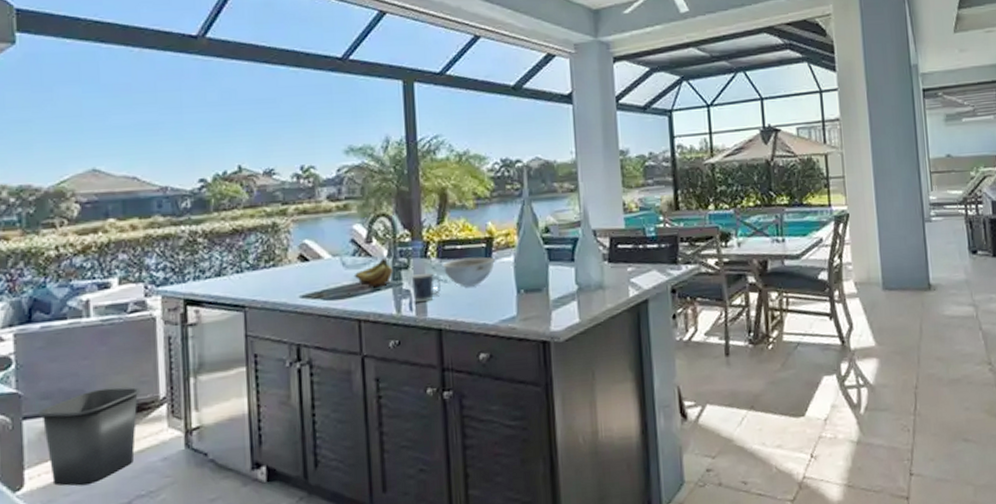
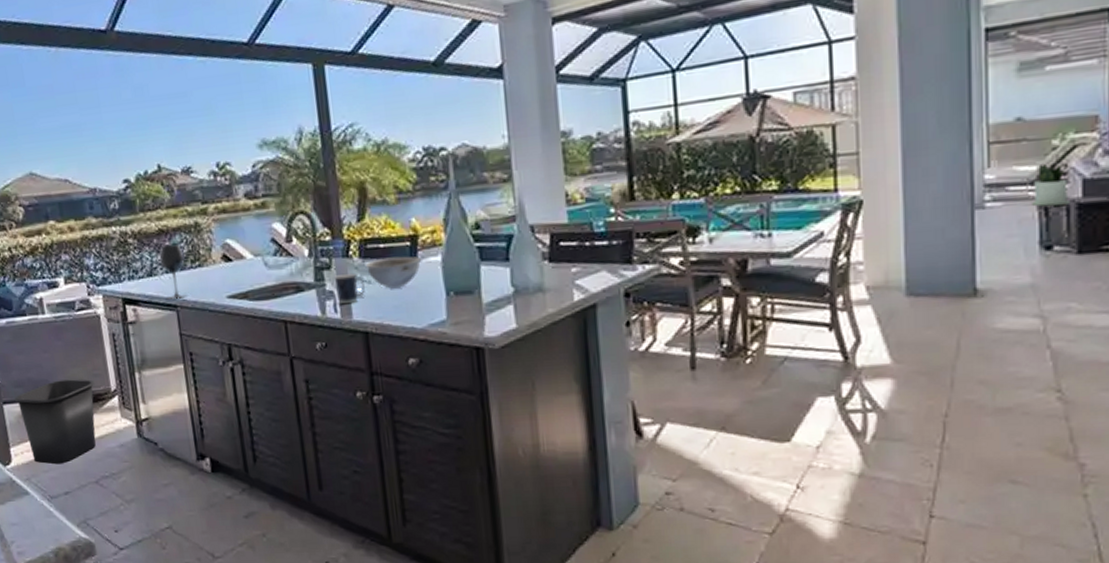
wineglass: none [231,243,259,301] -> present [159,243,188,300]
fruit: present [354,258,393,287] -> none [276,258,316,288]
planter: none [962,188,986,222] -> present [1032,163,1071,208]

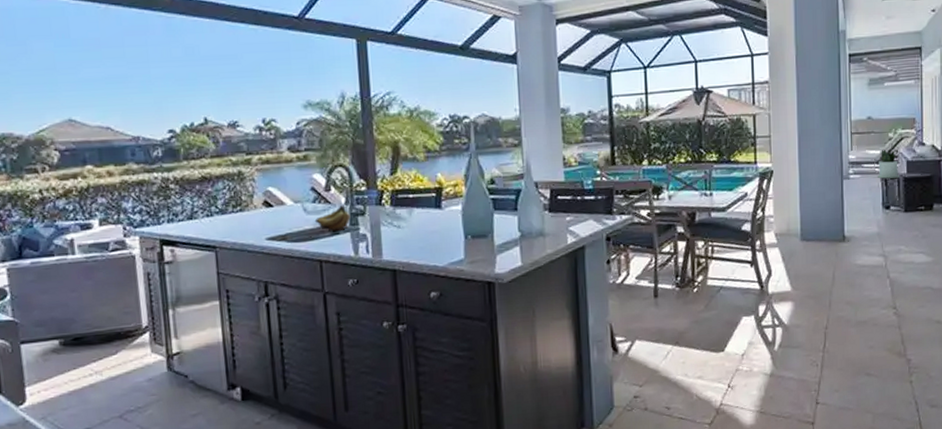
waste bin: present [14,379,96,465] -> none [34,317,125,402]
wineglass: present [159,243,188,300] -> none [201,190,228,242]
fruit: none [276,258,316,288] -> present [314,206,351,231]
mug: present [334,272,365,305] -> none [367,218,395,246]
bowl: present [365,256,421,289] -> none [396,205,444,233]

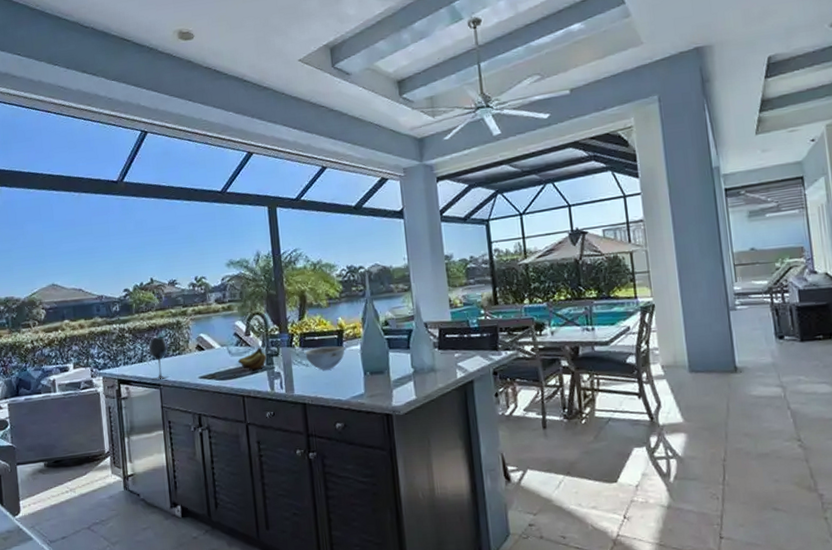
wineglass: none [201,190,228,242] -> present [148,337,170,381]
bowl: none [396,205,444,233] -> present [304,345,345,370]
planter: present [878,149,900,180] -> none [767,279,793,310]

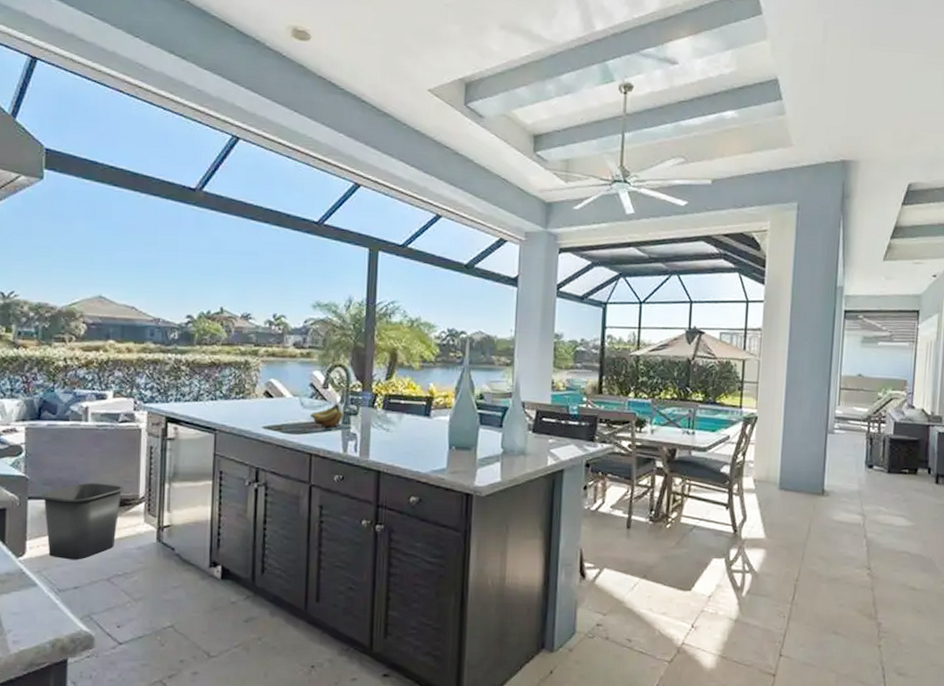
waste bin: none [26,443,92,514] -> present [40,482,125,560]
wineglass: present [148,337,170,381] -> none [206,375,230,424]
bowl: present [304,345,345,370] -> none [386,412,432,438]

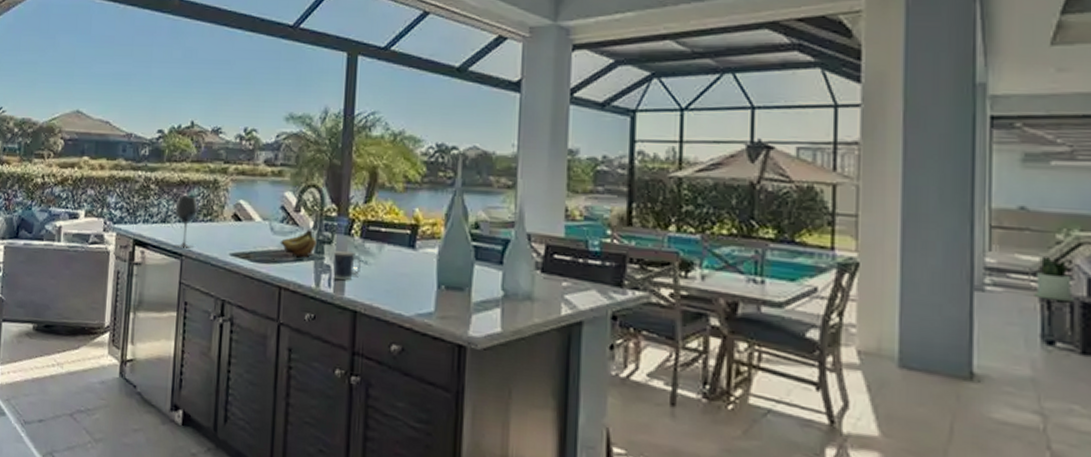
waste bin: present [40,482,125,560] -> none [13,307,91,391]
wineglass: none [206,375,230,424] -> present [173,195,198,249]
mug: none [358,420,383,446] -> present [333,250,361,281]
planter: none [863,407,887,439] -> present [1034,255,1075,303]

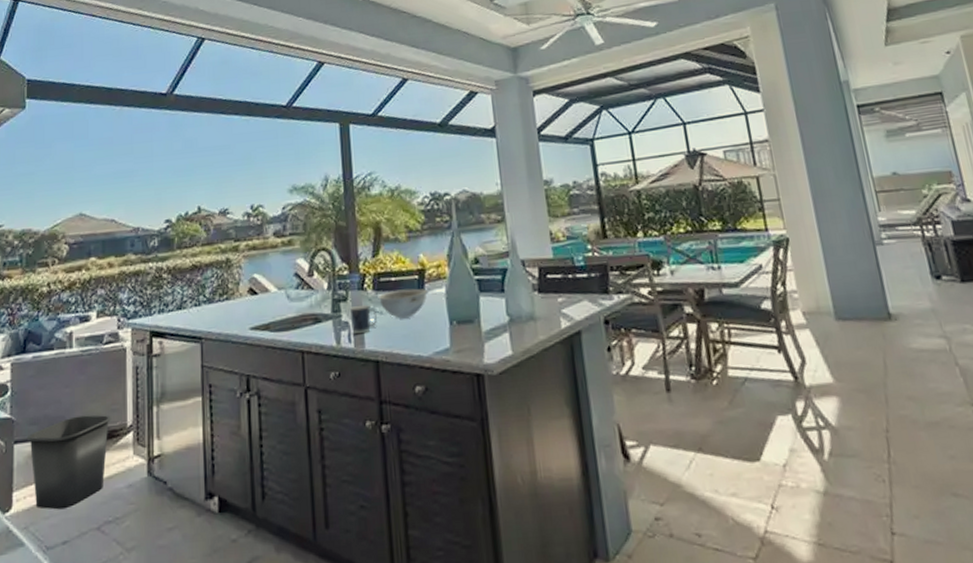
waste bin: none [13,307,91,391] -> present [26,414,112,510]
wineglass: present [173,195,198,249] -> none [190,278,214,333]
fruit: present [280,230,317,257] -> none [297,291,333,319]
bowl: none [364,241,418,274] -> present [378,288,427,319]
planter: present [1034,255,1075,303] -> none [916,208,947,244]

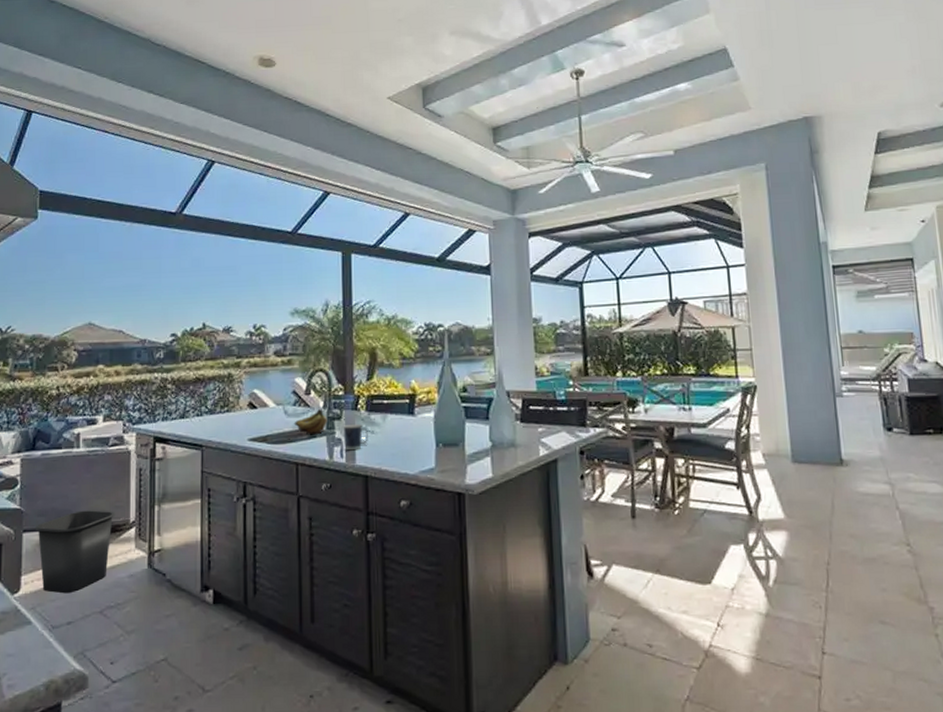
fruit: none [297,291,333,319] -> present [294,409,327,434]
bowl: present [378,288,427,319] -> none [370,411,417,439]

